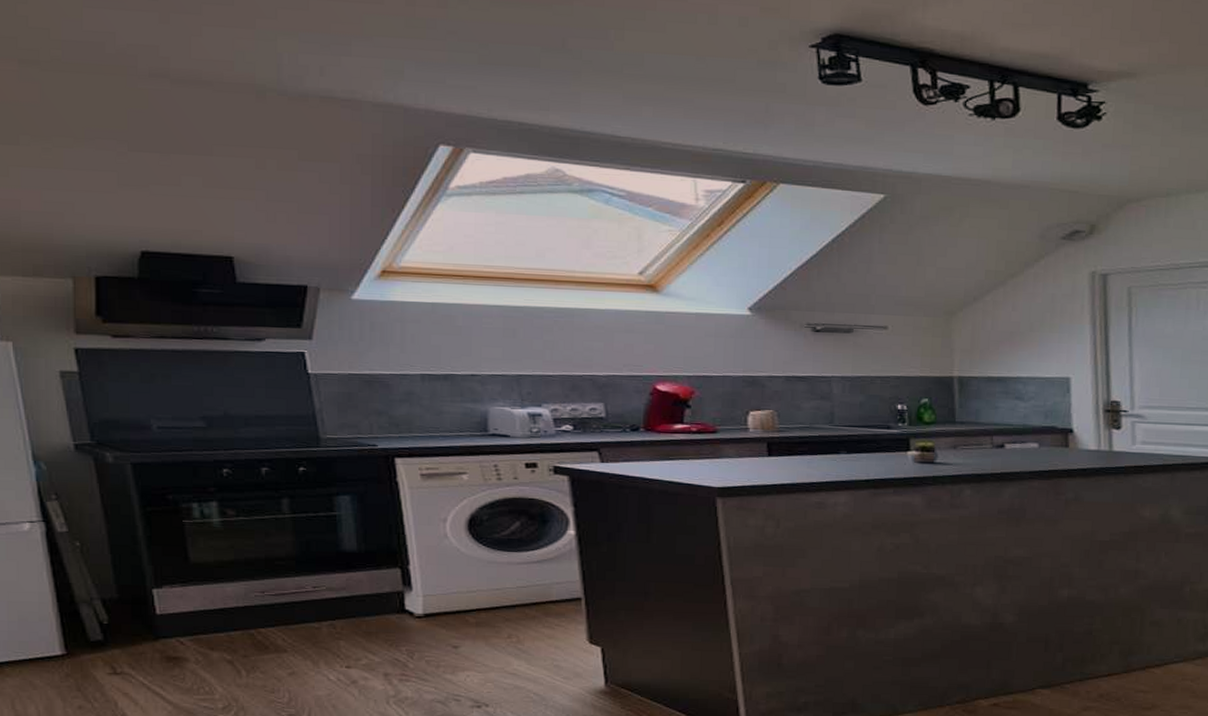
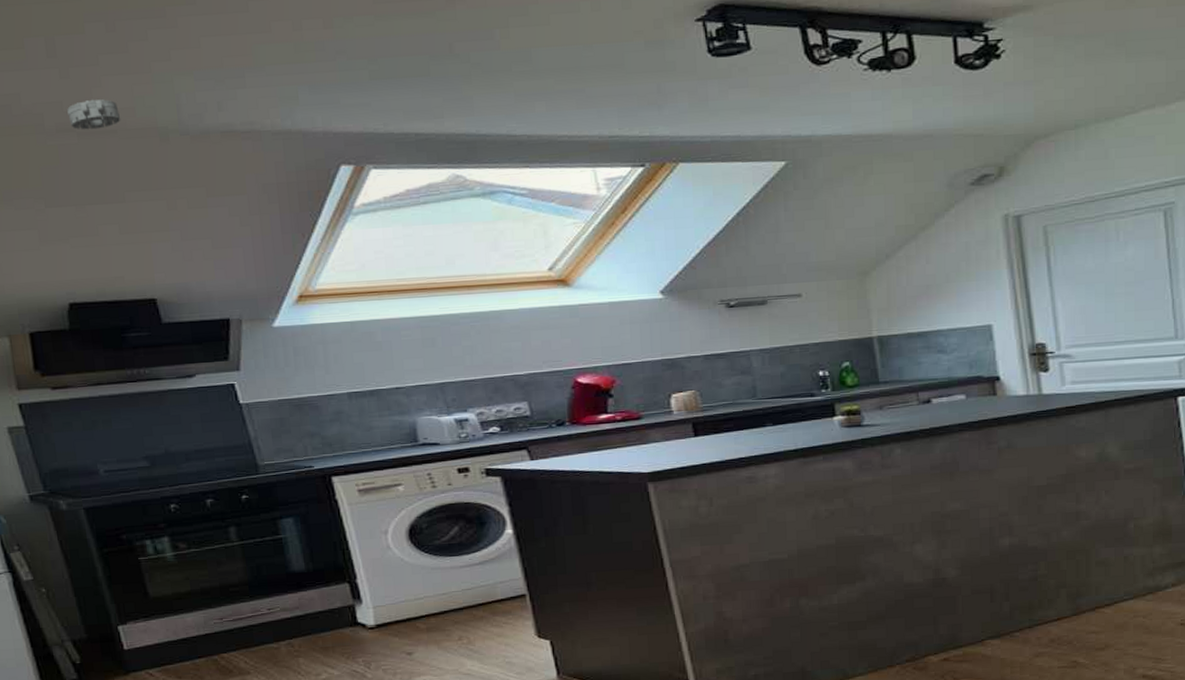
smoke detector: none [163,47,218,79] -> present [67,99,121,130]

